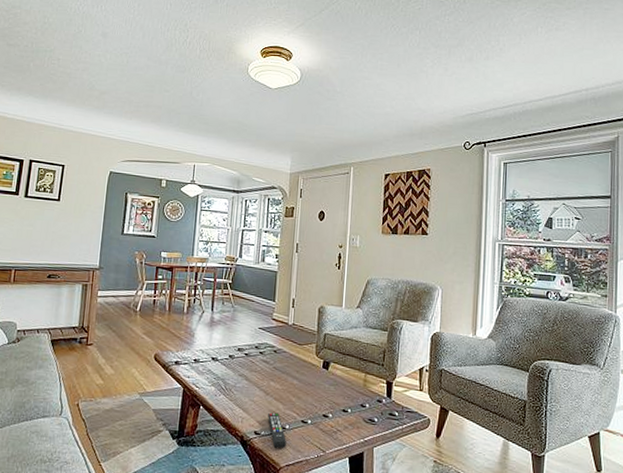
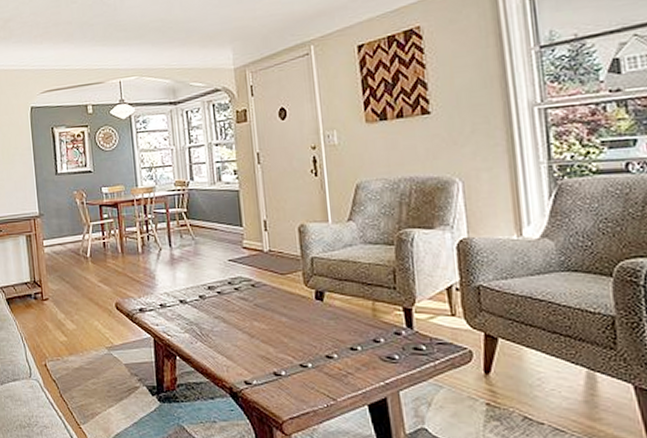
remote control: present [268,412,286,448] -> none [257,358,286,399]

